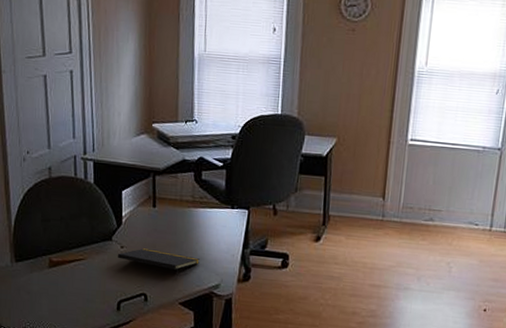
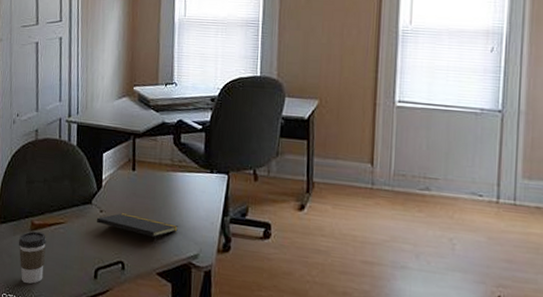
coffee cup: none [36,268,67,318] -> present [18,231,47,284]

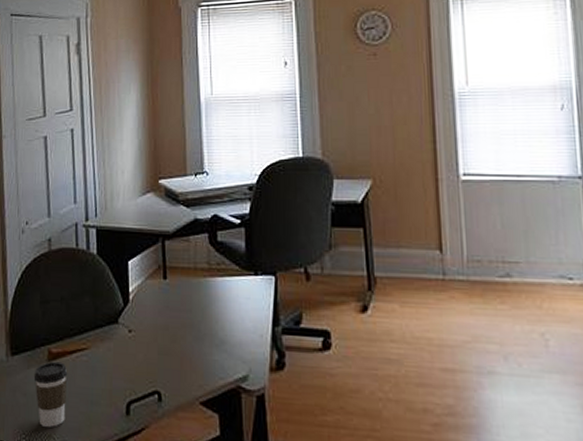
notepad: present [97,213,178,246] -> none [126,331,221,369]

